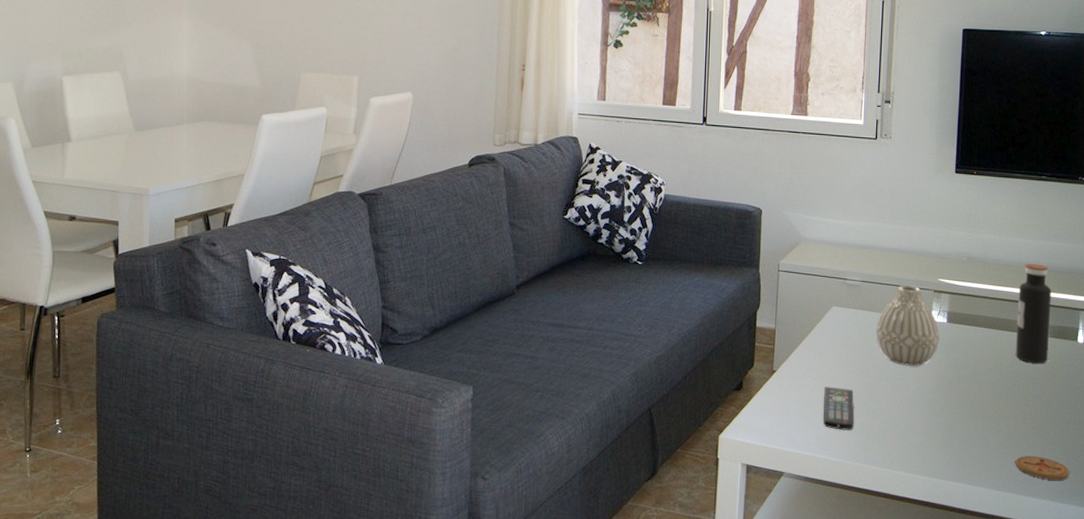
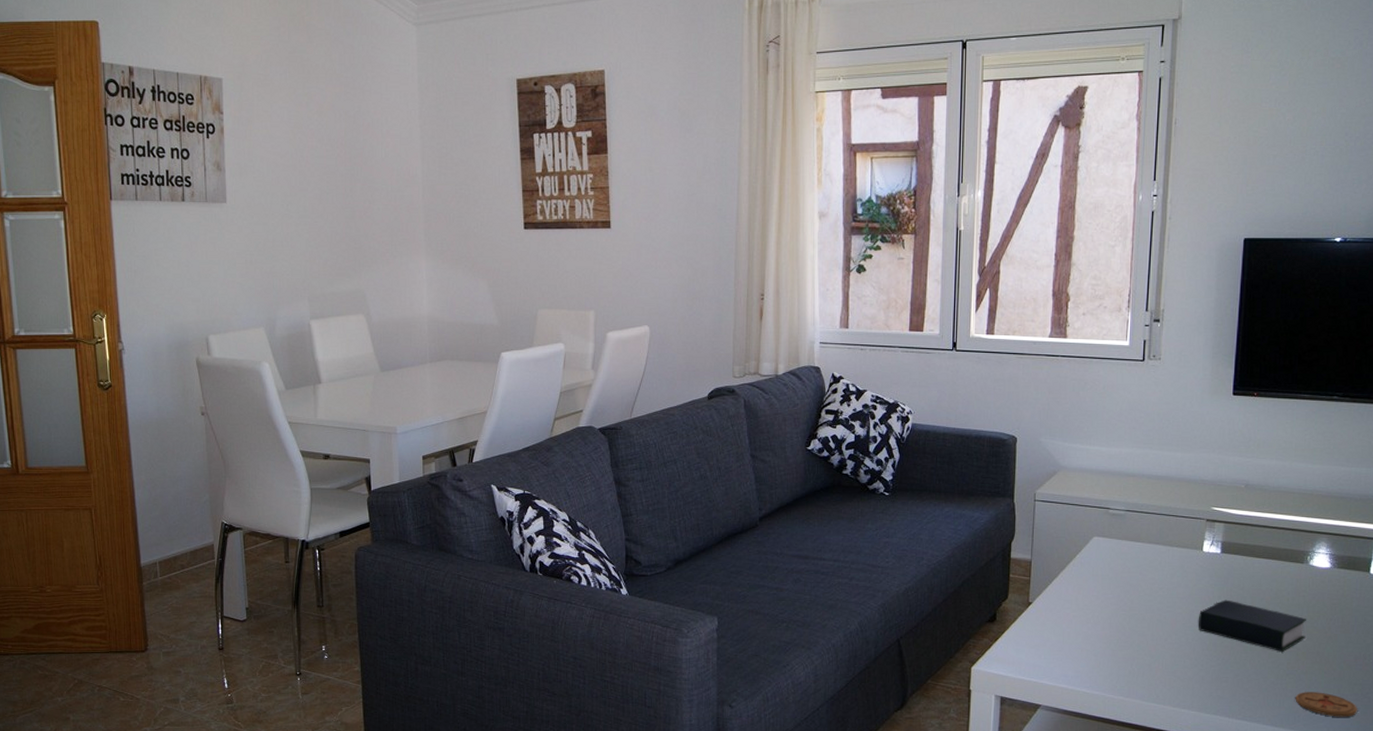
remote control: present [823,386,854,430] -> none [1083,619,1117,663]
vase: present [875,286,940,366] -> none [1141,515,1213,598]
book: none [928,367,1024,417] -> present [1199,599,1307,652]
water bottle: present [1015,264,1051,364] -> none [1298,491,1341,596]

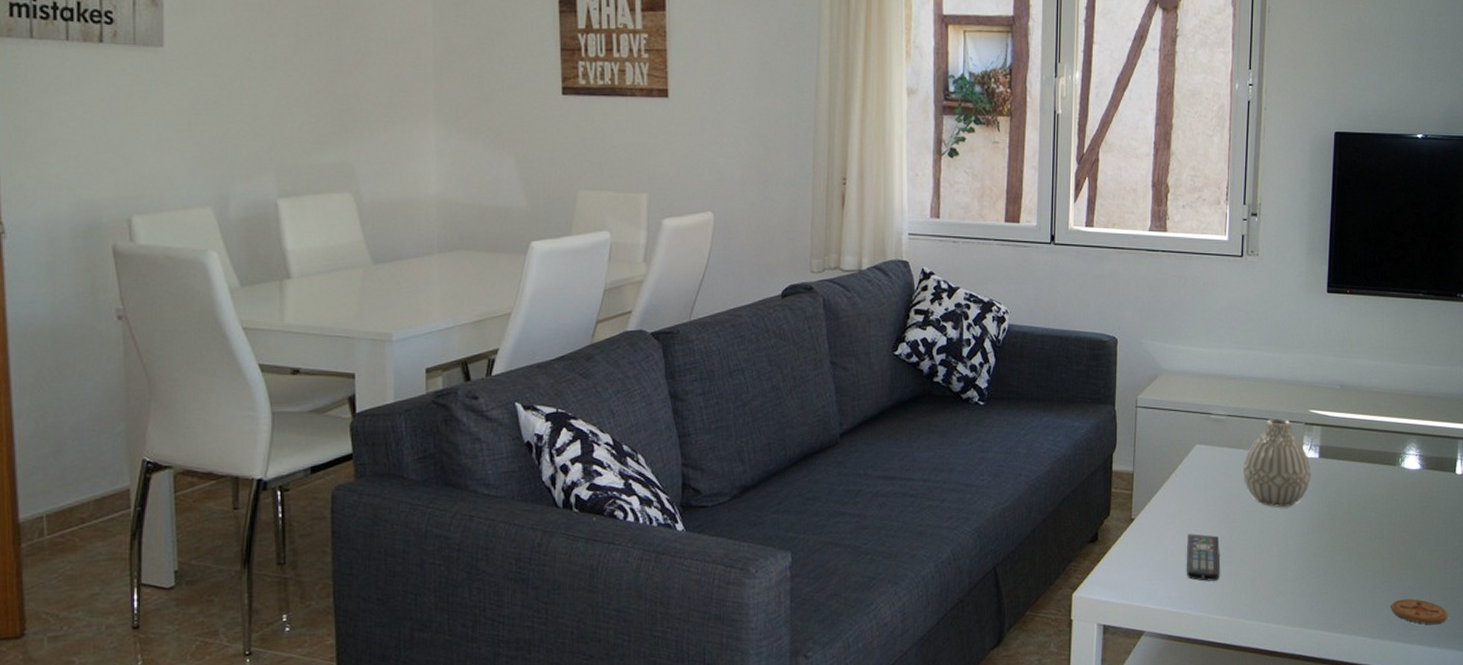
remote control: none [1083,619,1117,663] -> present [1187,533,1220,581]
vase: none [1141,515,1213,598] -> present [1242,419,1311,507]
book: present [1199,599,1307,652] -> none [1299,506,1400,559]

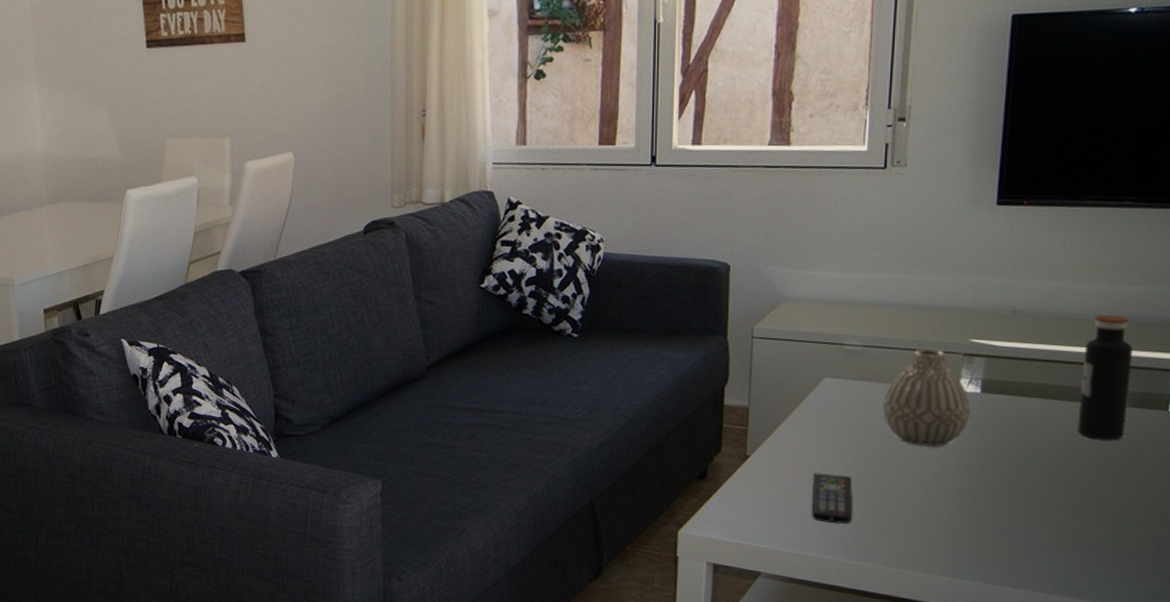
water bottle: none [1391,390,1428,499] -> present [1077,315,1133,440]
coaster: present [1391,599,1448,624] -> none [1072,552,1152,581]

